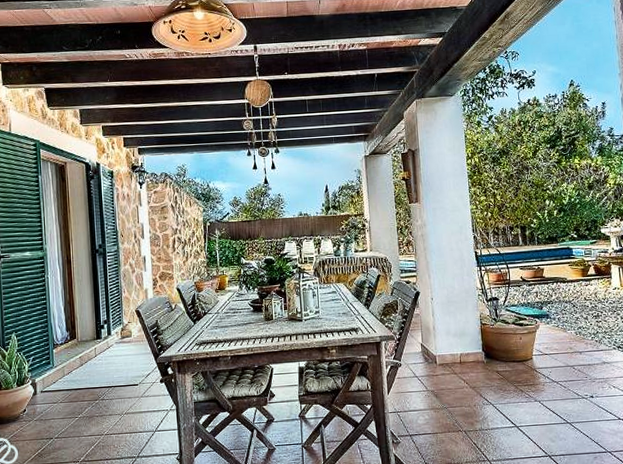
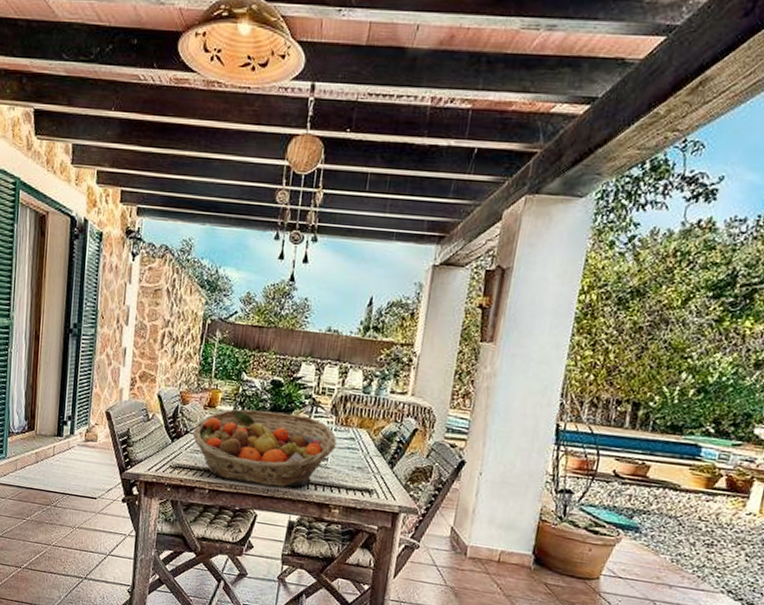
fruit basket: none [210,282,323,345] -> present [192,409,337,488]

